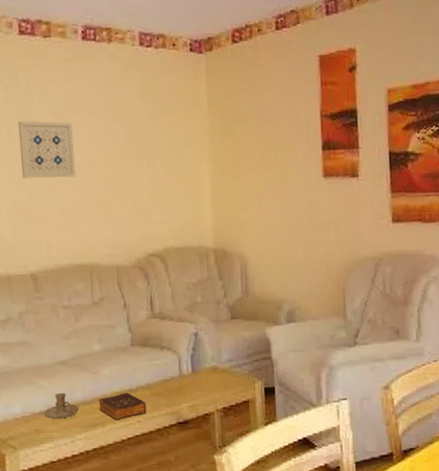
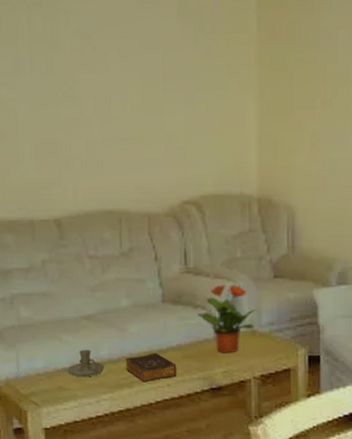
wall art: present [18,121,76,179] -> none [42,46,105,112]
potted plant: none [163,326,217,390] -> present [197,284,257,353]

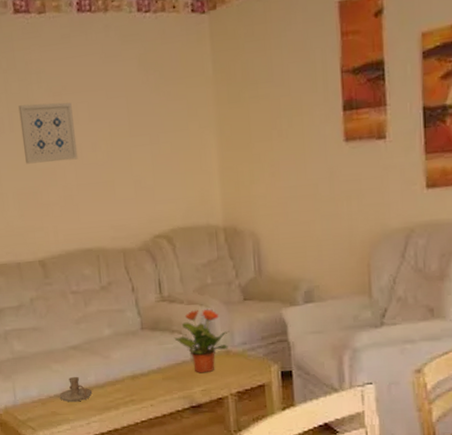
wall art: none [42,46,105,112] -> present [18,102,78,164]
book: present [124,352,177,382] -> none [110,376,159,404]

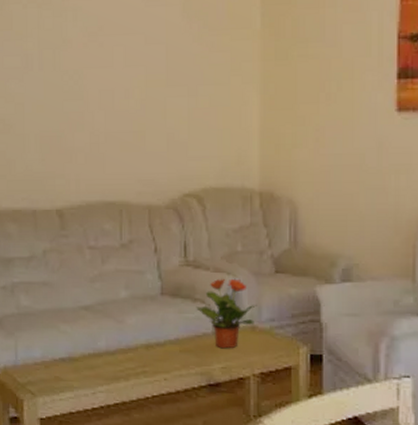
wall art: present [18,102,78,164] -> none [50,42,109,106]
candle holder: present [59,376,93,402] -> none [65,339,102,368]

